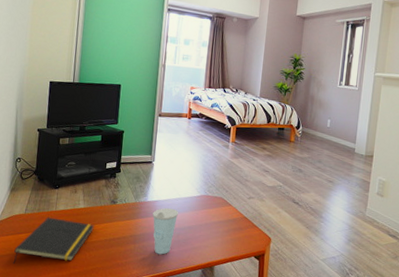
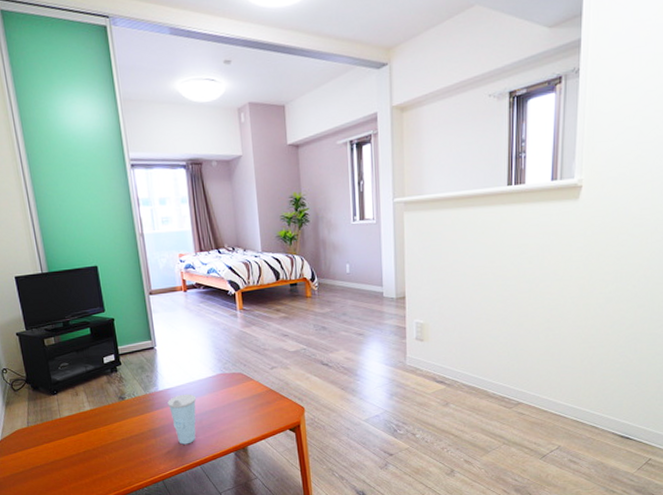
notepad: present [13,217,95,264] -> none [27,425,108,480]

